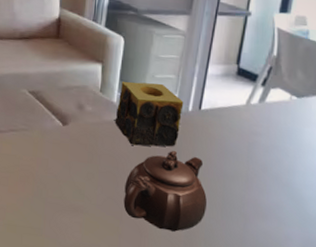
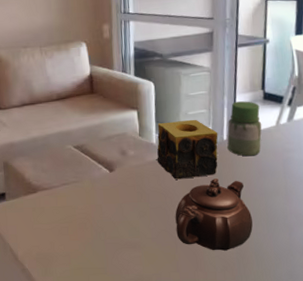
jar: none [191,72,232,134] -> present [227,101,262,157]

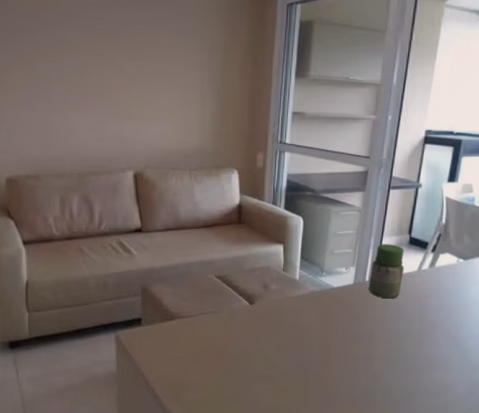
candle: present [157,119,218,180] -> none [298,258,361,317]
teapot: present [175,178,253,251] -> none [309,318,384,388]

